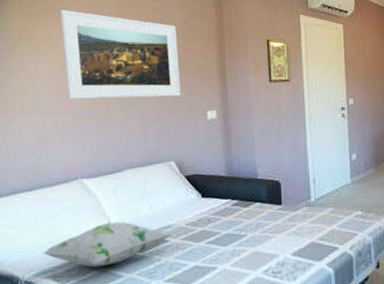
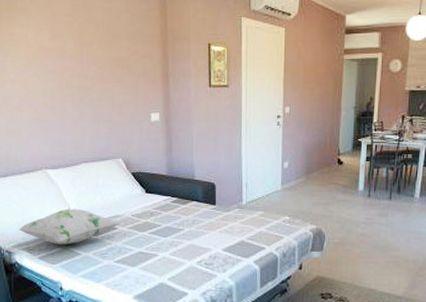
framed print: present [59,9,180,99] -> none [20,10,127,98]

